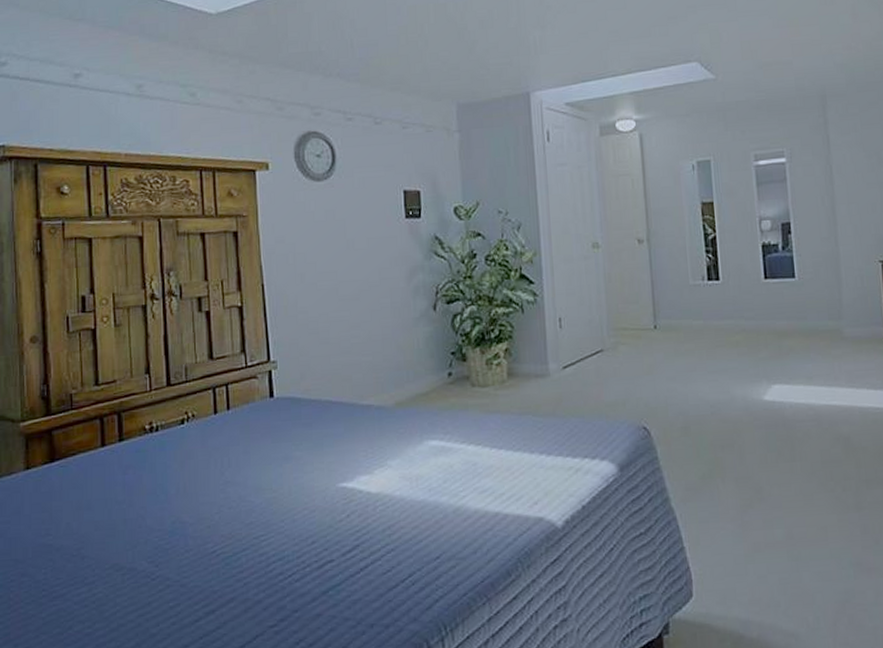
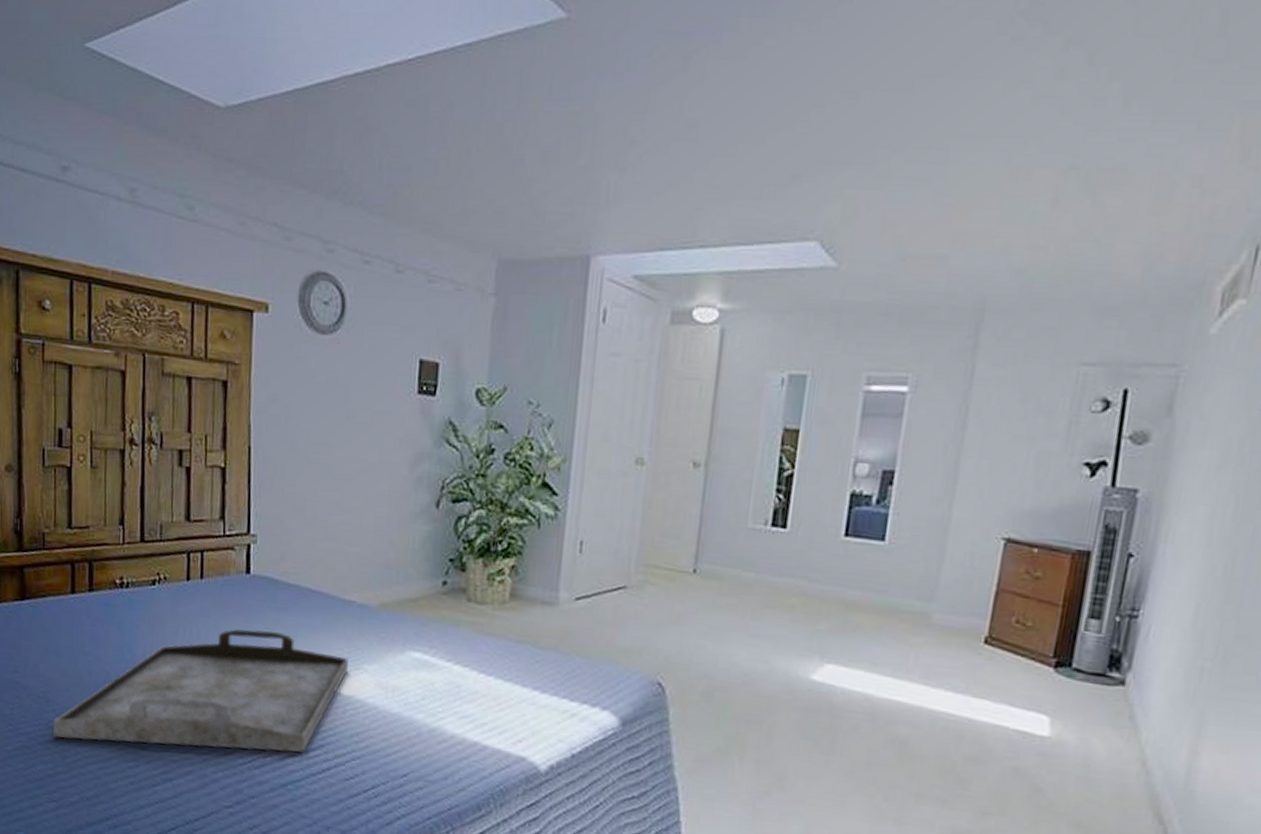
serving tray: none [88,445,373,594] -> present [52,629,348,753]

